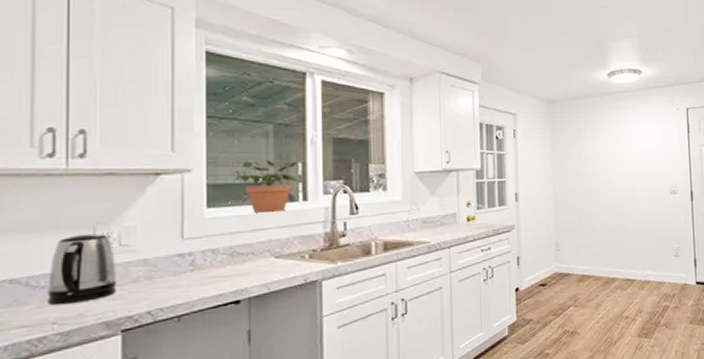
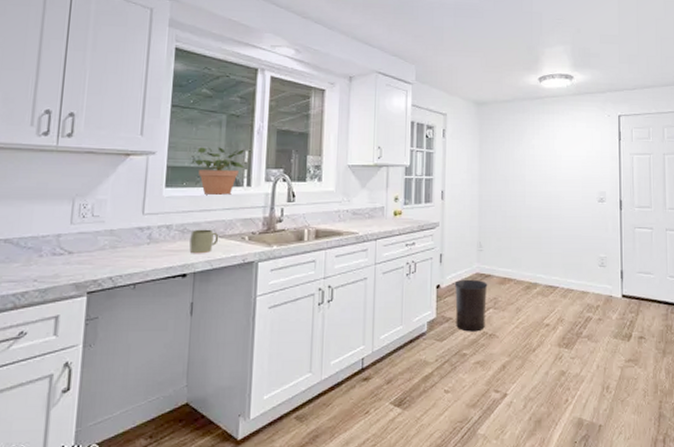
kettle: present [48,233,118,306] -> none [32,204,88,265]
mug: none [241,250,275,278] -> present [189,229,219,254]
waste bin: none [533,279,567,332] -> present [454,279,488,332]

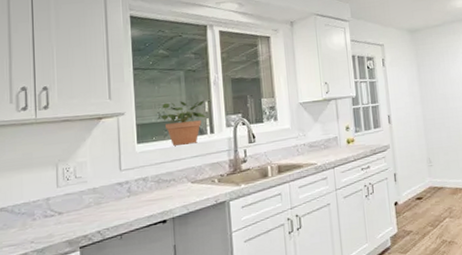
mug: present [189,229,219,254] -> none [165,177,191,201]
waste bin: present [454,279,488,332] -> none [410,192,444,242]

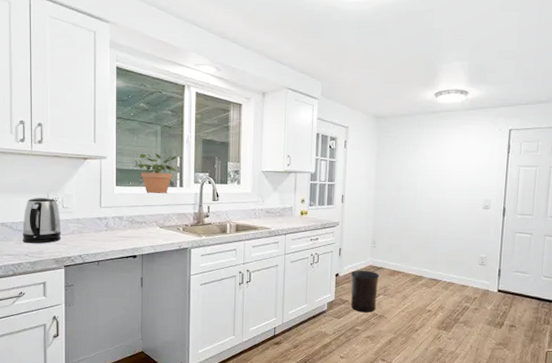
kettle: none [26,169,75,228] -> present [22,197,62,244]
waste bin: none [410,192,444,242] -> present [350,270,380,313]

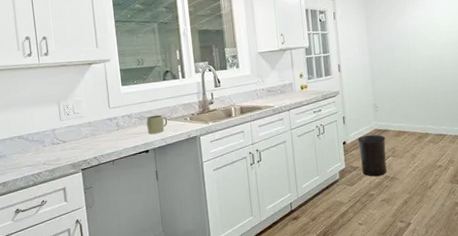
kettle: present [22,197,62,244] -> none [38,105,76,153]
potted plant: present [136,153,178,194] -> none [138,49,178,89]
mug: none [137,220,160,240] -> present [146,114,168,135]

